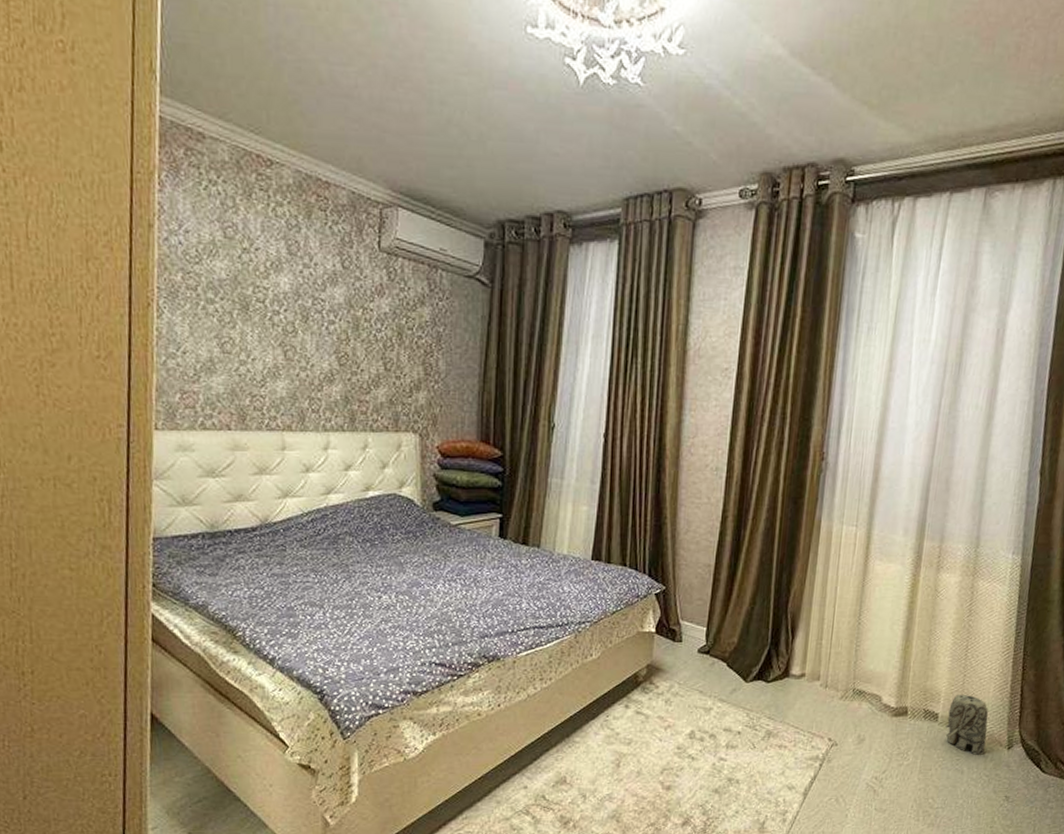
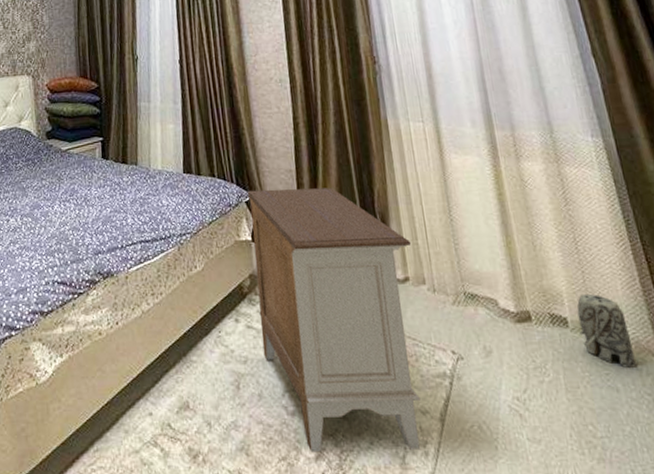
nightstand: none [648,582,816,820] -> present [247,187,420,453]

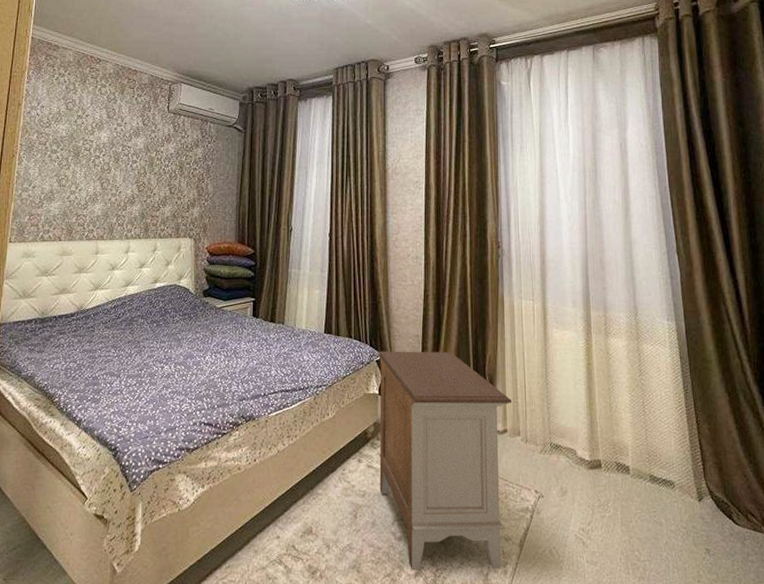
toy elephant: present [577,293,636,368] -> none [637,447,678,507]

